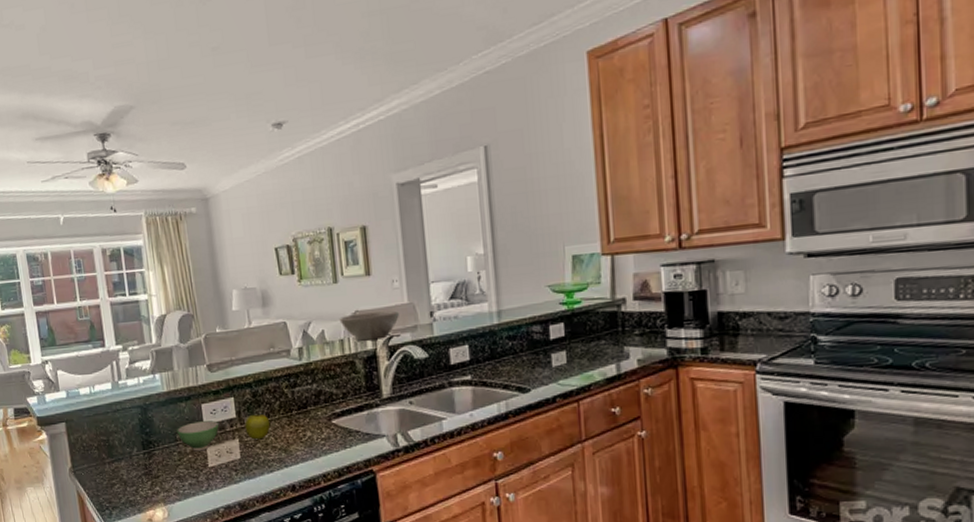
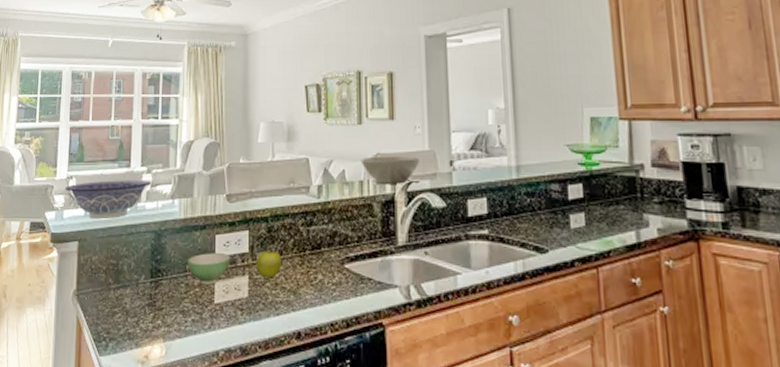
decorative bowl: none [42,358,130,400] -> present [64,180,152,220]

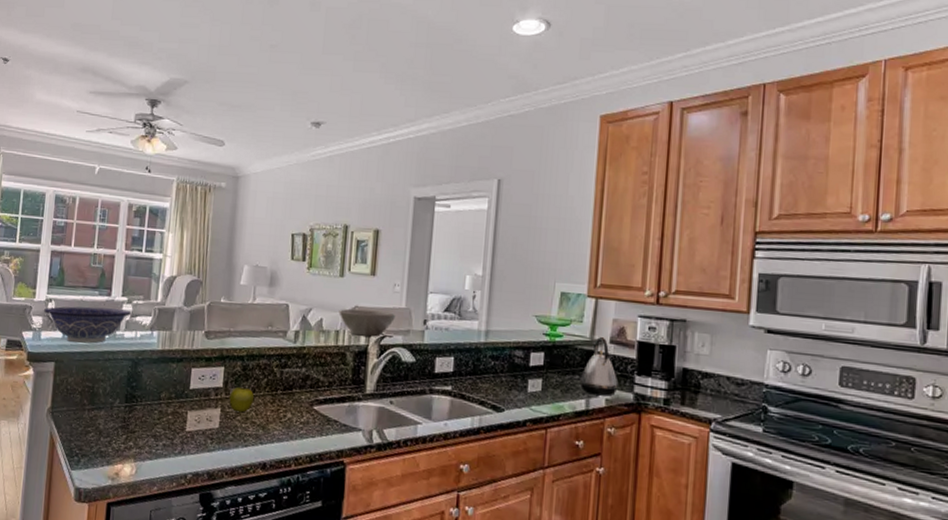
bowl: present [186,253,231,285] -> none [161,384,205,414]
kettle: none [625,160,669,225] -> present [579,336,619,396]

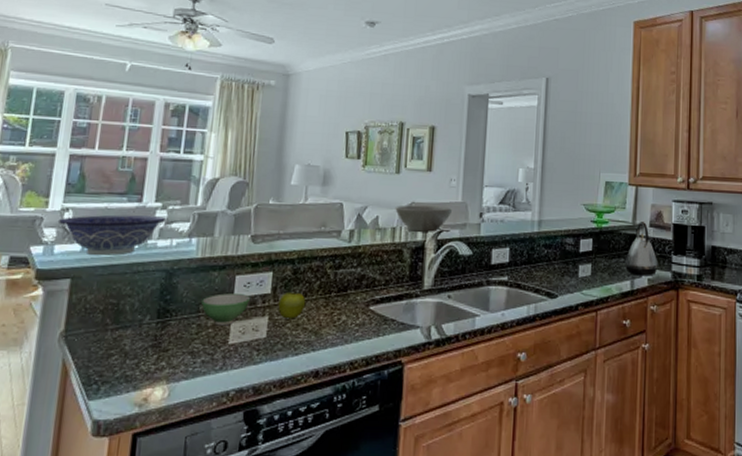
bowl: none [161,384,205,414] -> present [200,293,251,326]

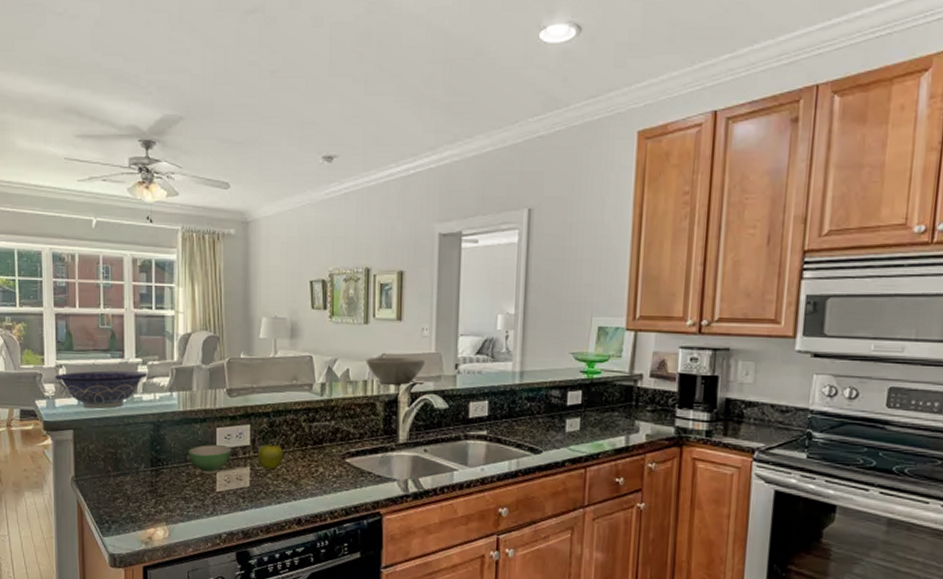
kettle: present [624,220,658,276] -> none [619,370,659,432]

